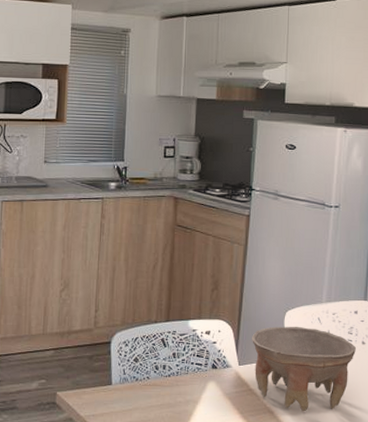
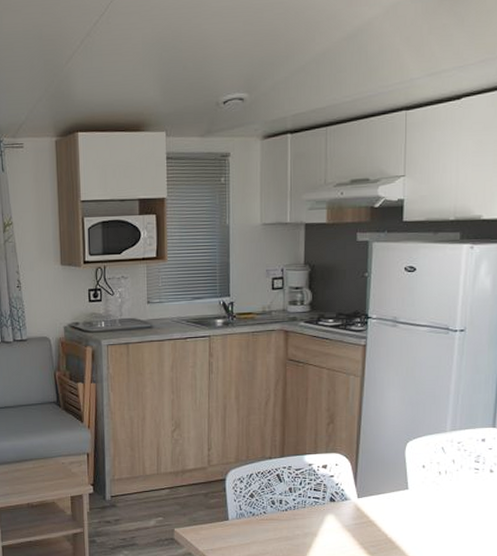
bowl: present [252,326,356,412] -> none [371,456,483,542]

